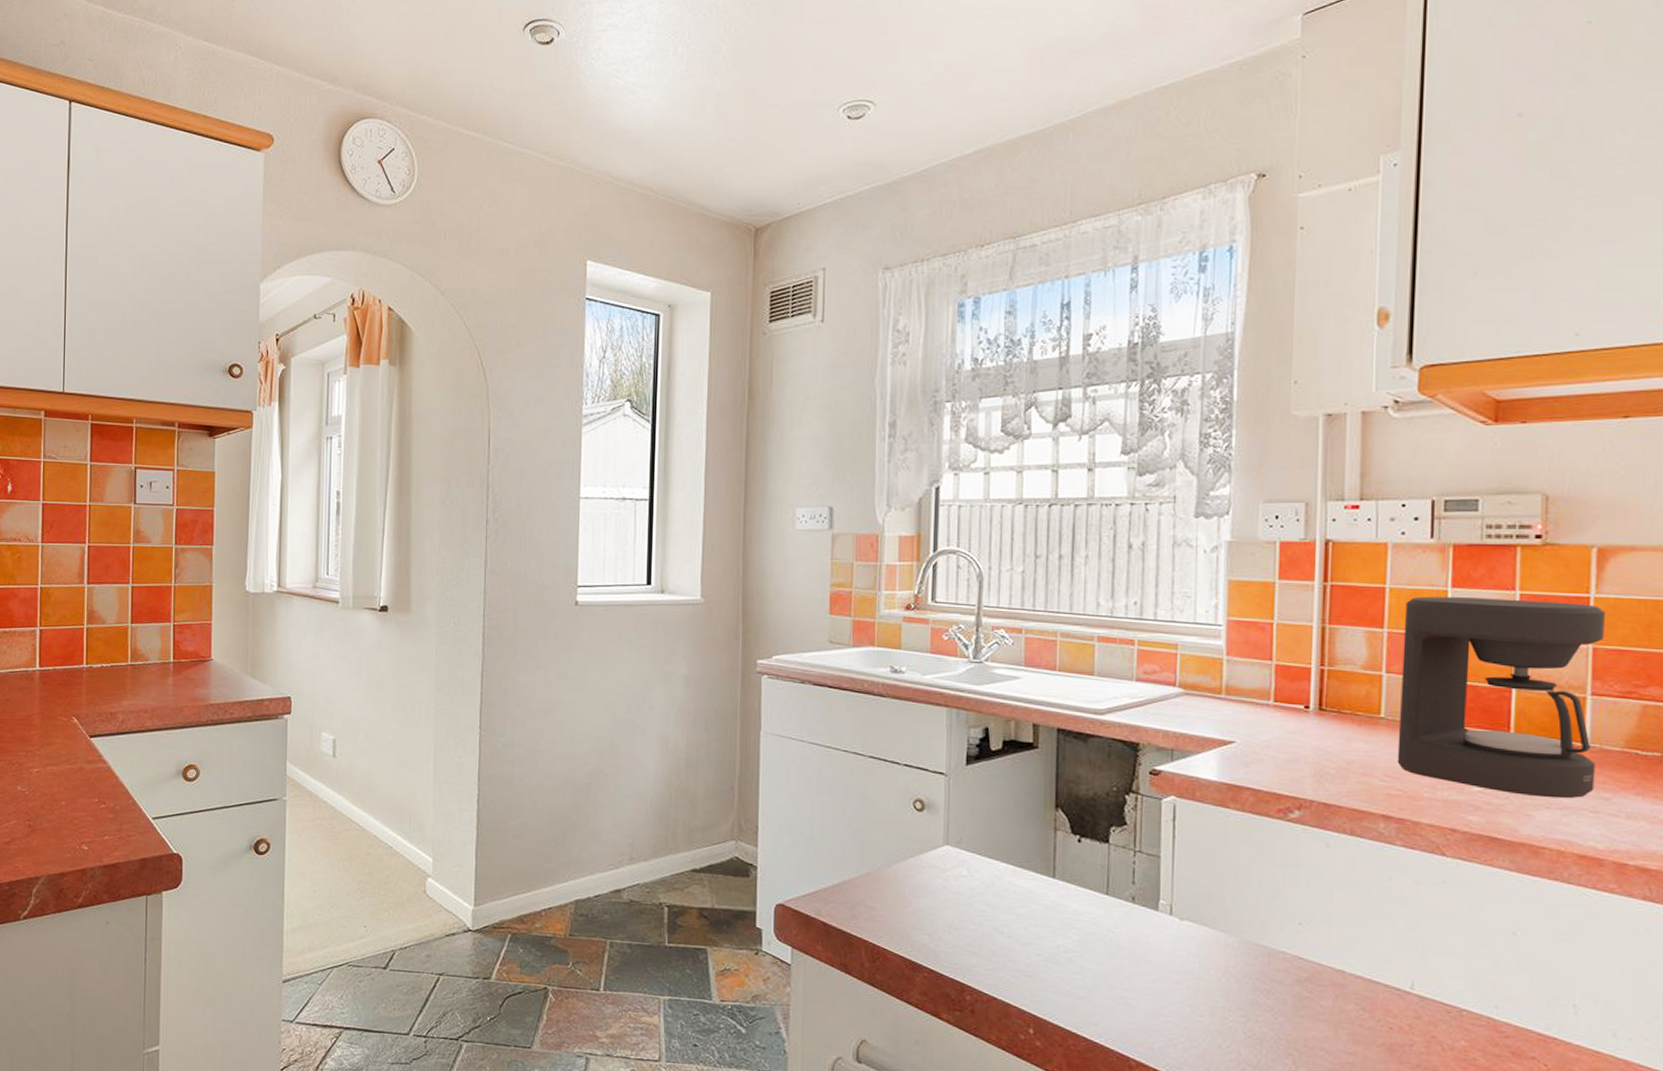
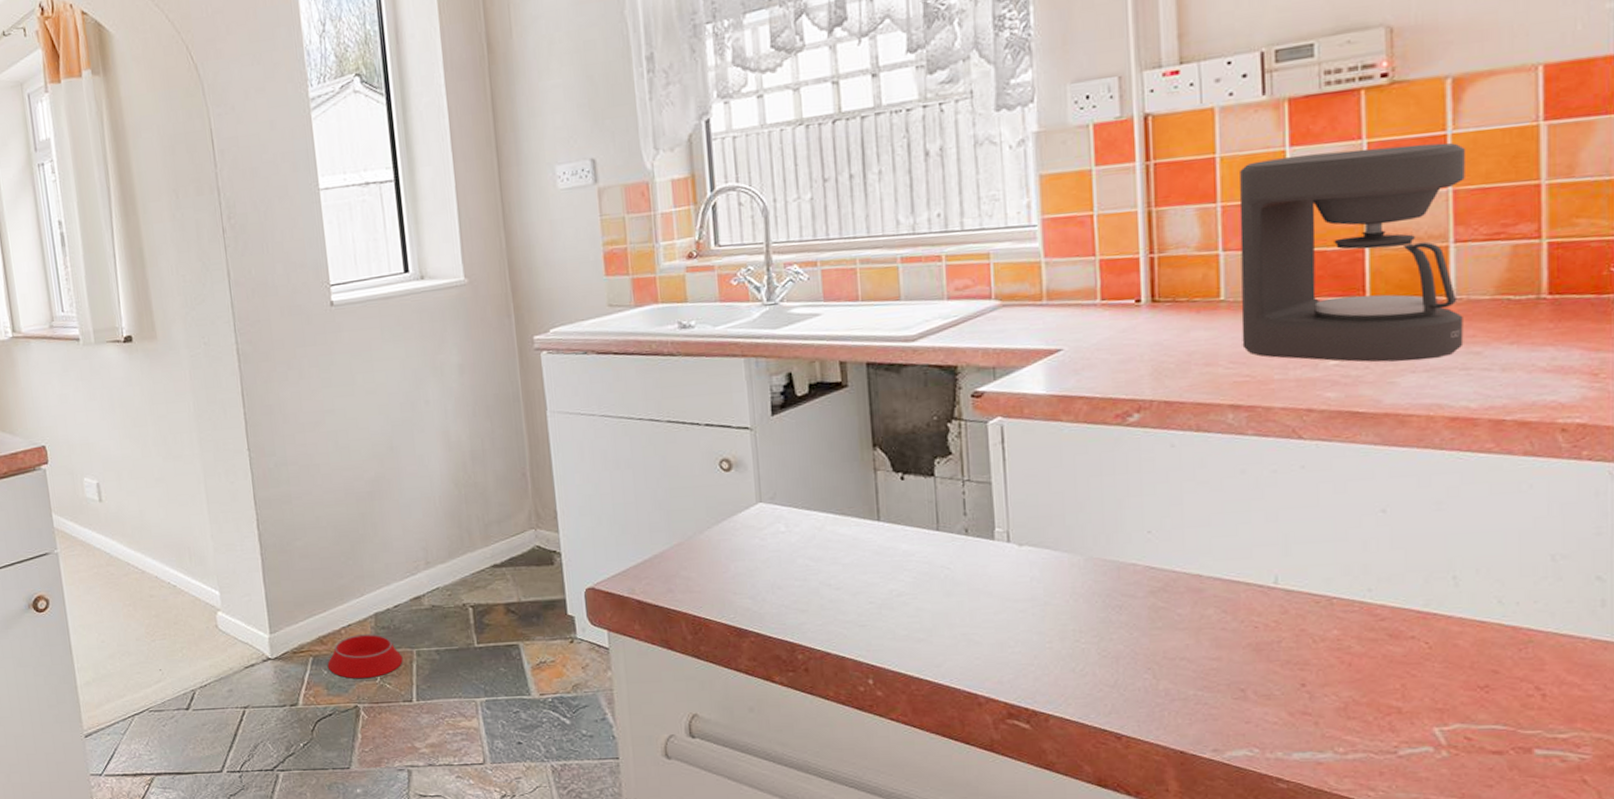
pet bowl: none [524,918,596,963] -> present [327,634,403,679]

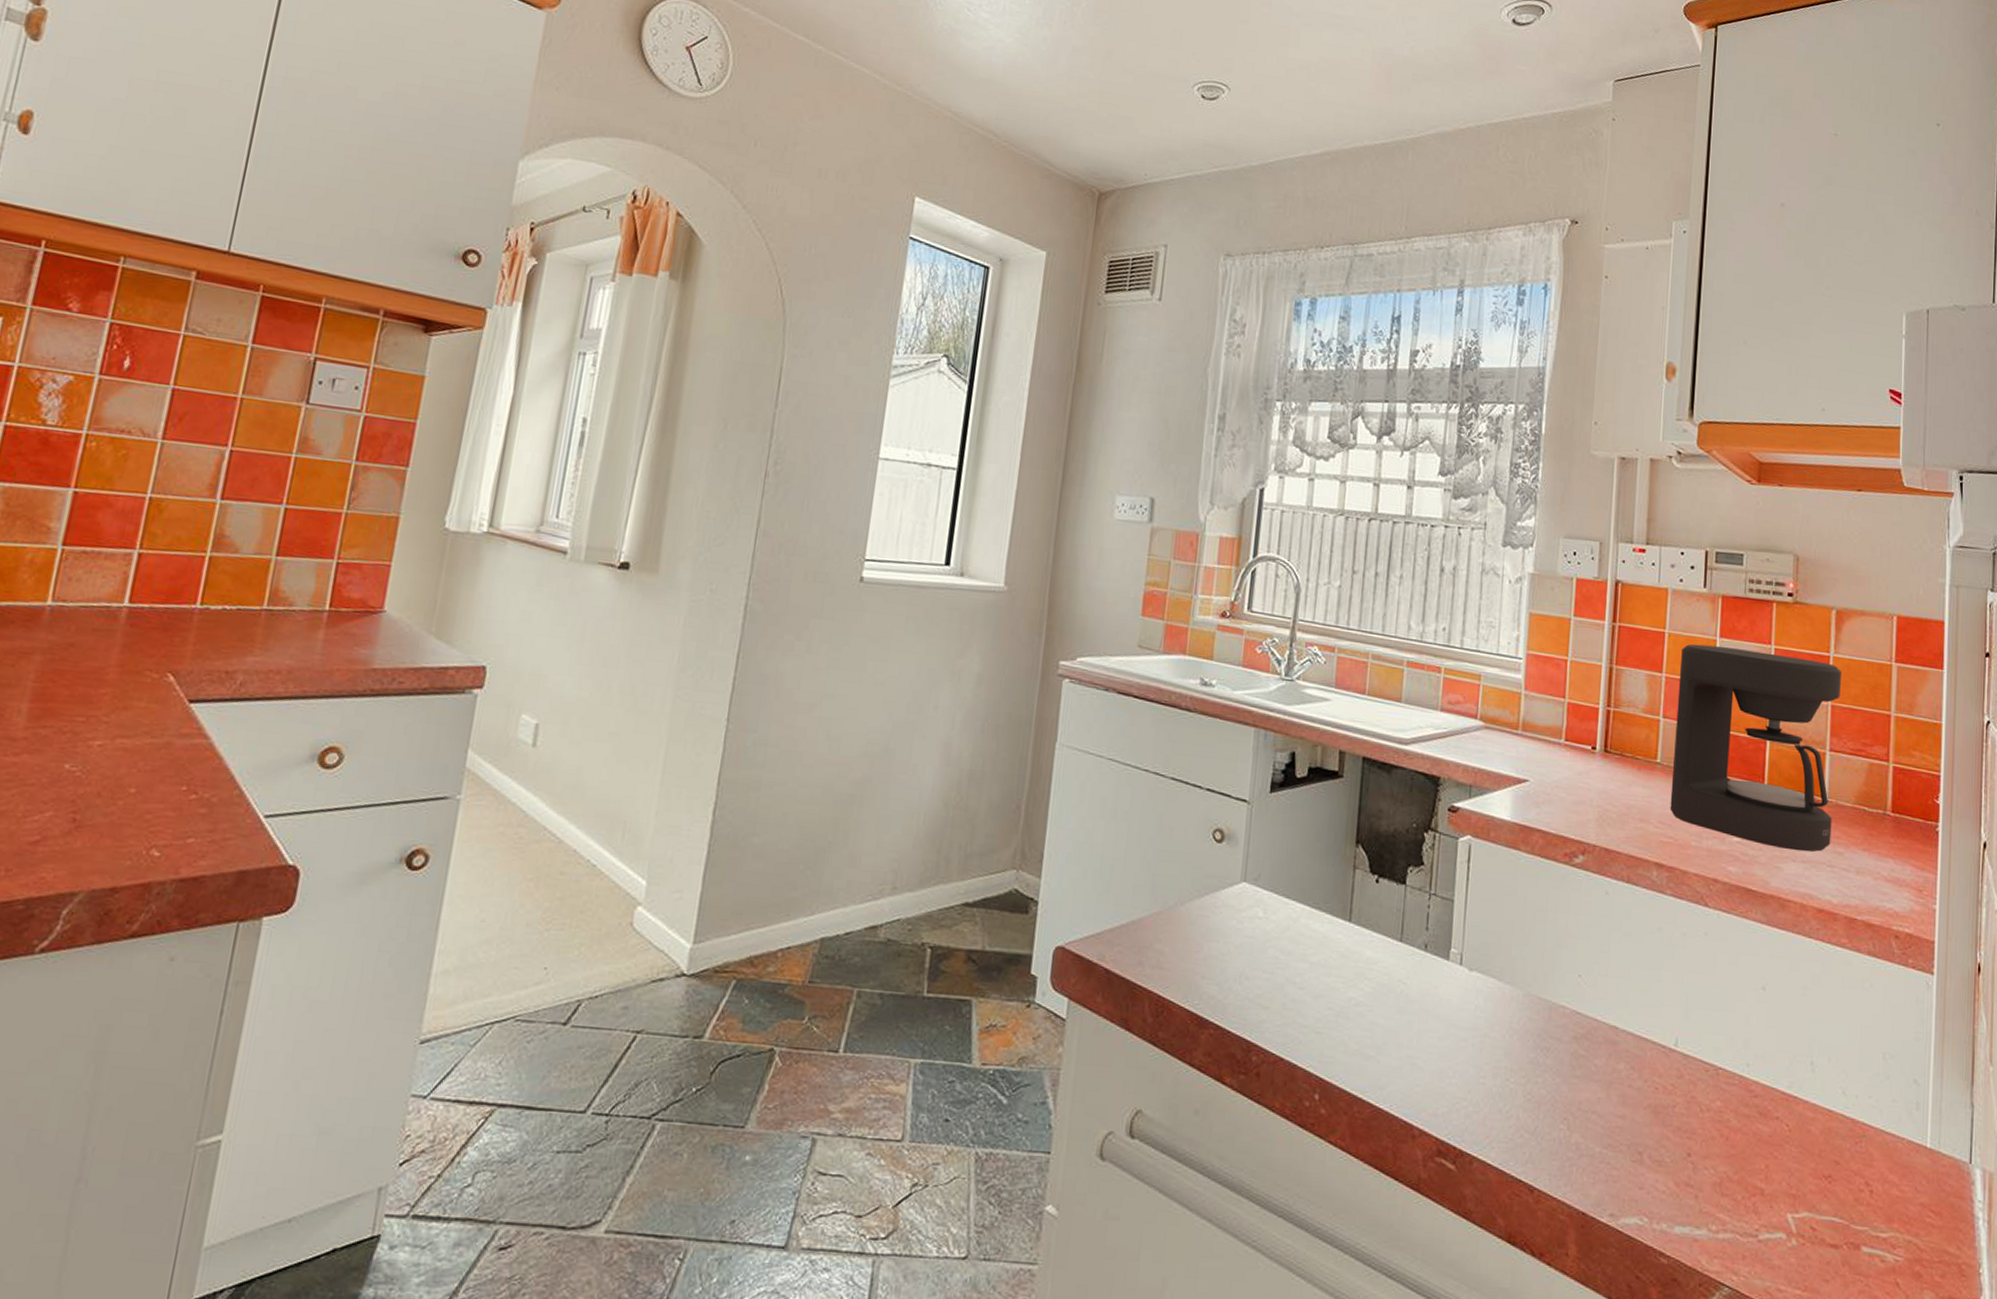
pet bowl: present [327,634,403,679] -> none [750,960,840,1017]

